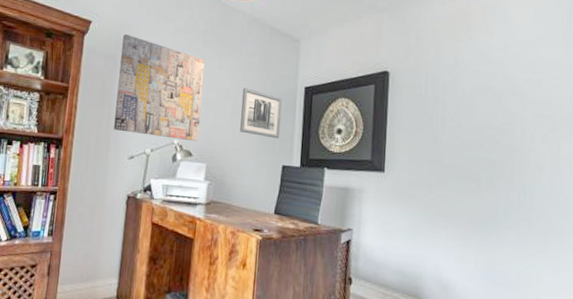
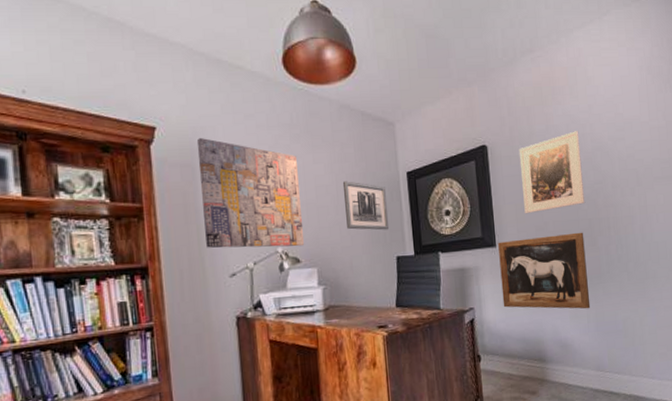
wall art: none [383,168,482,254] -> present [498,232,591,309]
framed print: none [420,68,490,145] -> present [518,131,586,214]

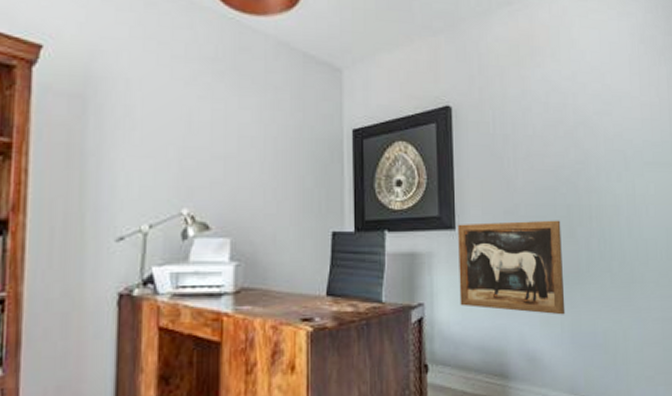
wall art: present [196,138,305,248] -> none [90,64,218,210]
wall art: present [342,181,390,230] -> none [272,133,326,198]
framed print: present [518,131,586,214] -> none [488,99,564,193]

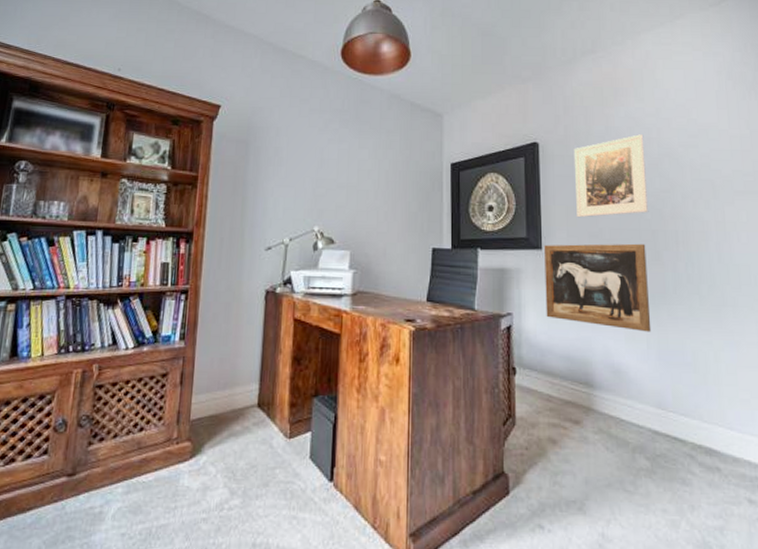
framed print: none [488,99,564,193] -> present [573,134,649,218]

